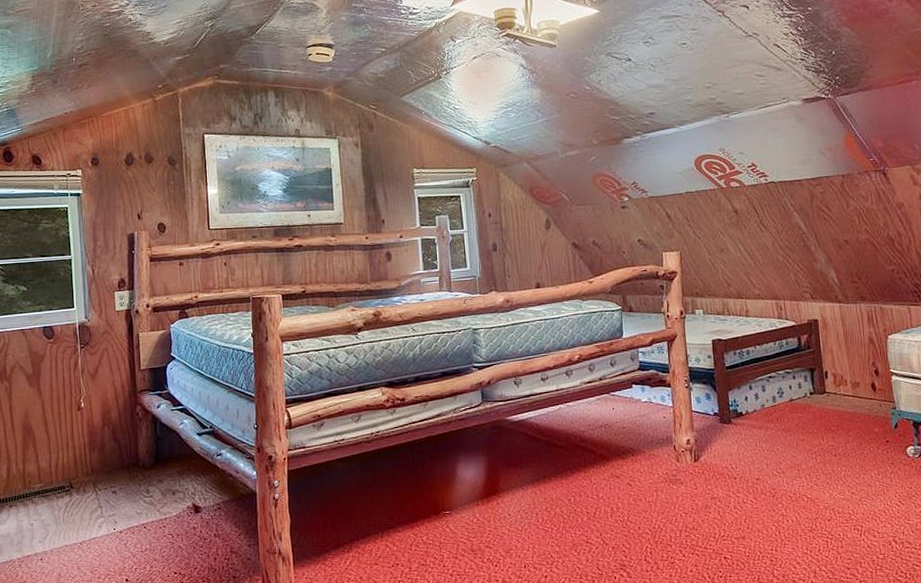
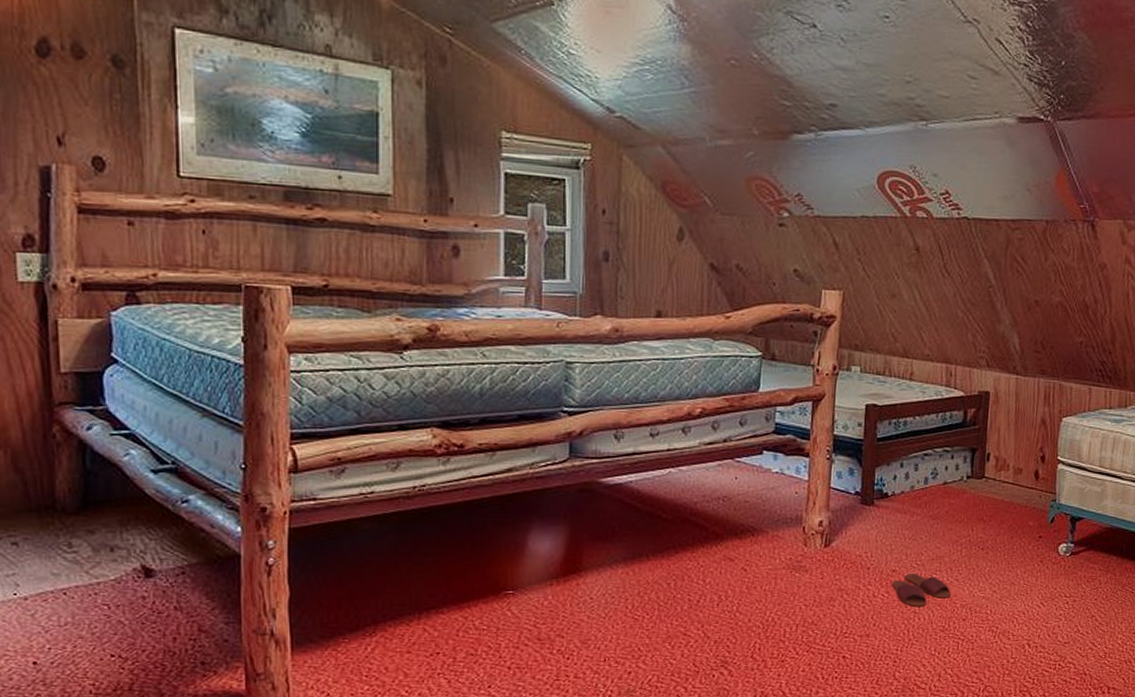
slippers: none [758,481,813,510] -> present [892,574,951,606]

